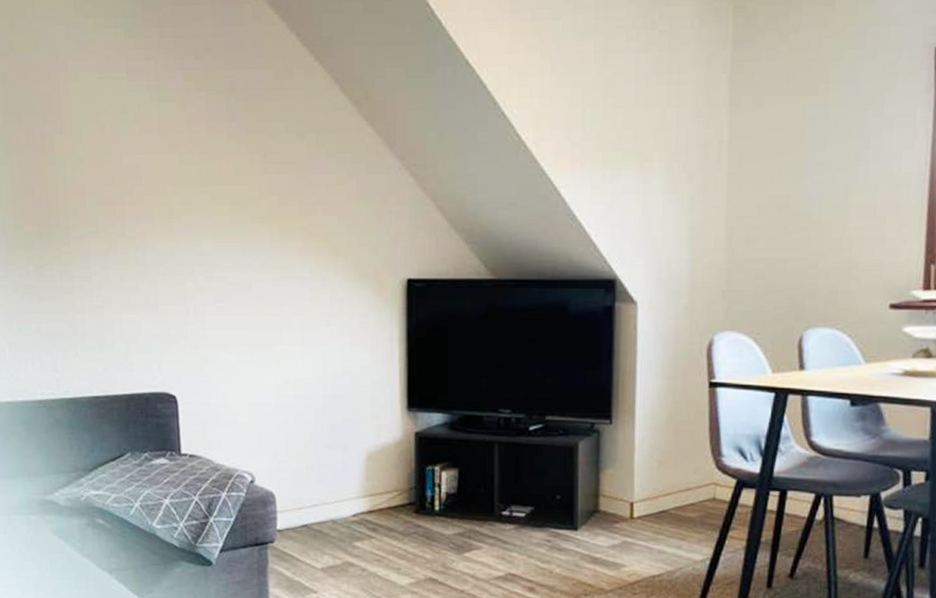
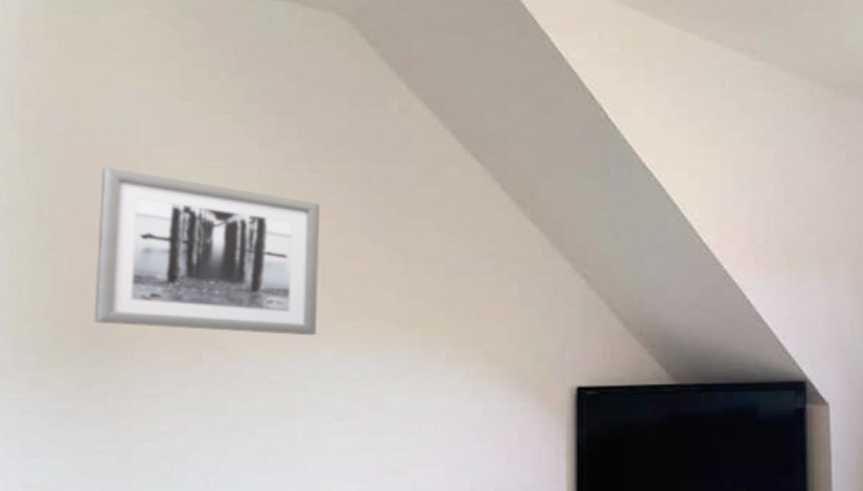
wall art: none [34,82,198,229] -> present [93,168,321,336]

